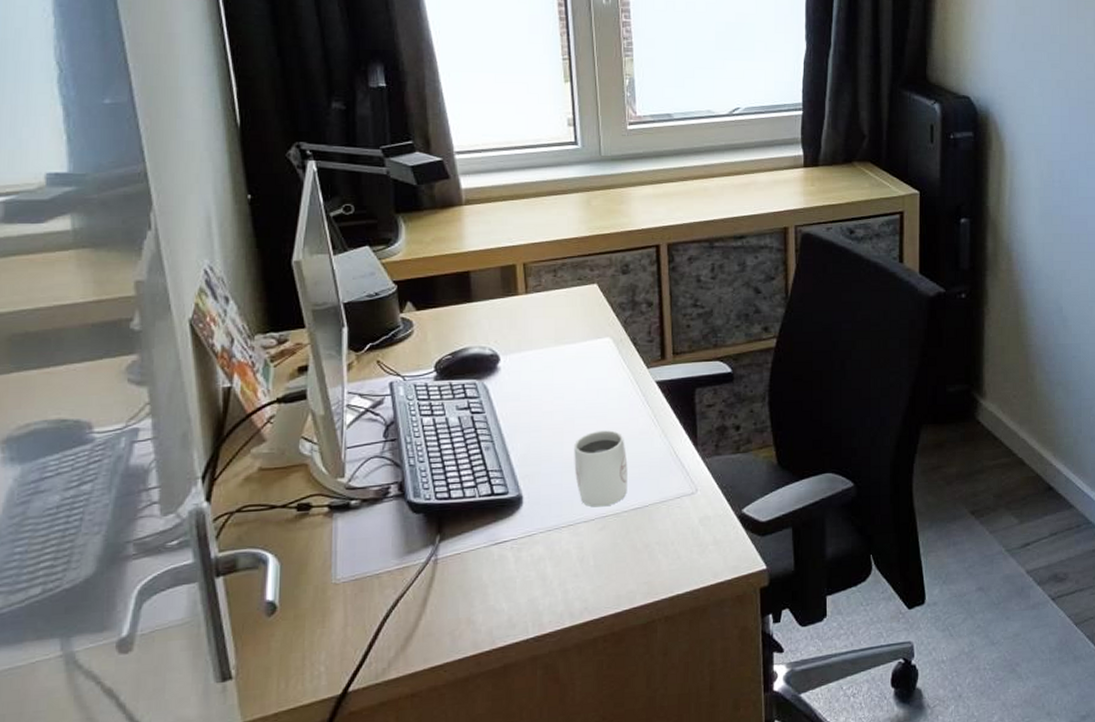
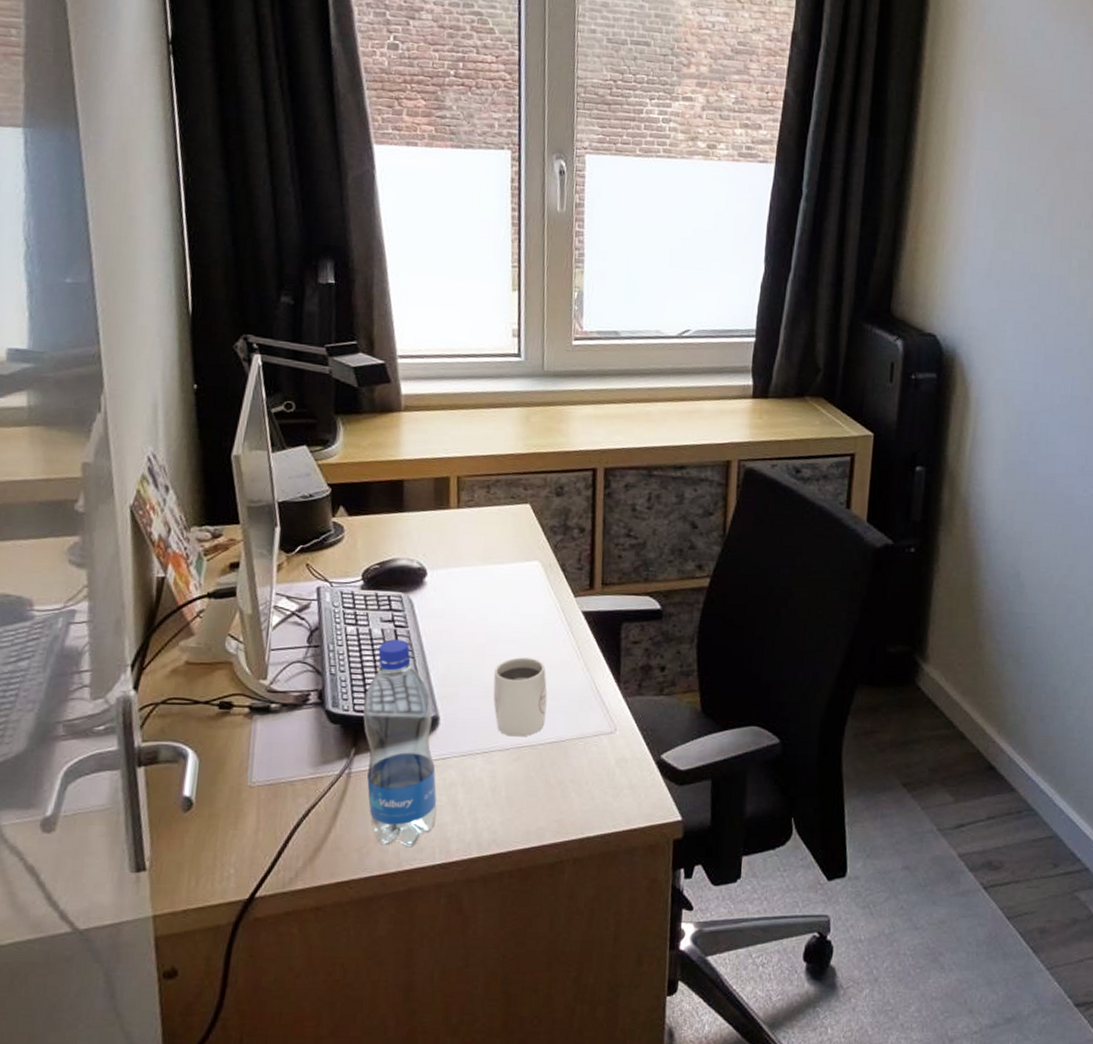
bottle: none [445,425,526,626] -> present [362,639,437,848]

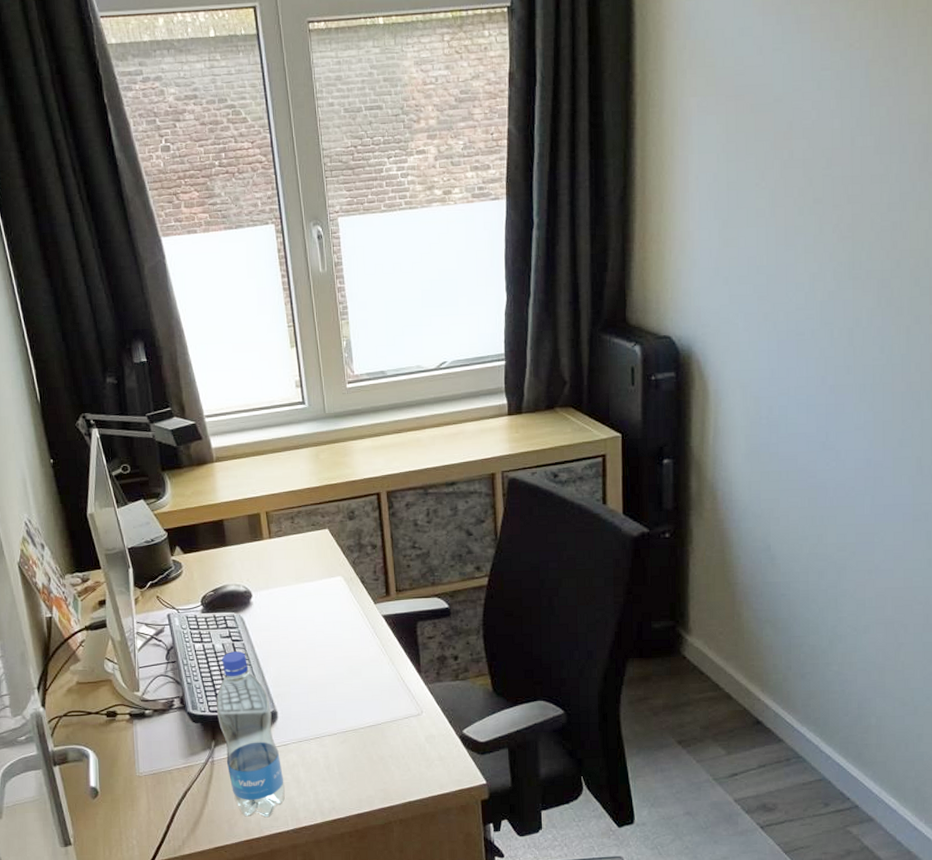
mug: present [493,657,548,737] -> none [317,658,363,724]

